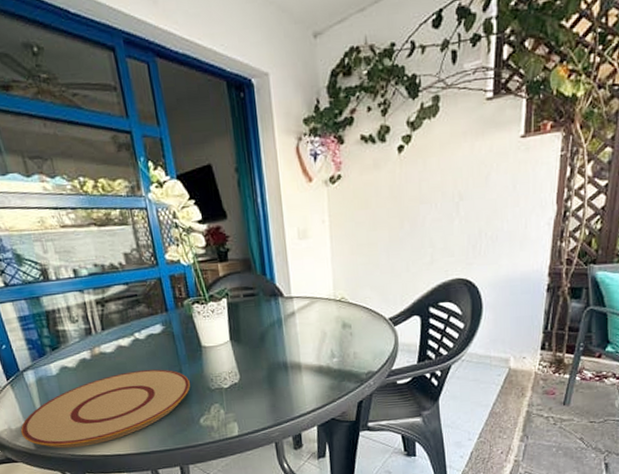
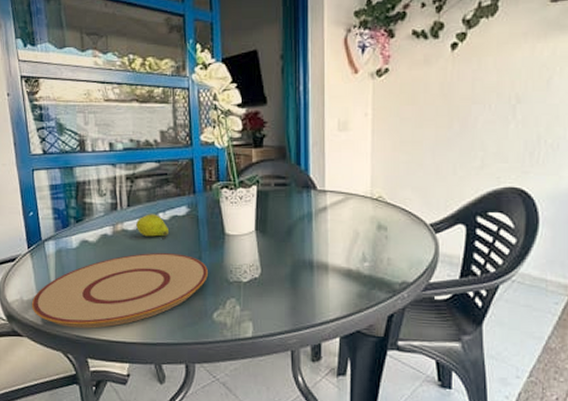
fruit: none [112,334,147,358] -> present [135,214,168,240]

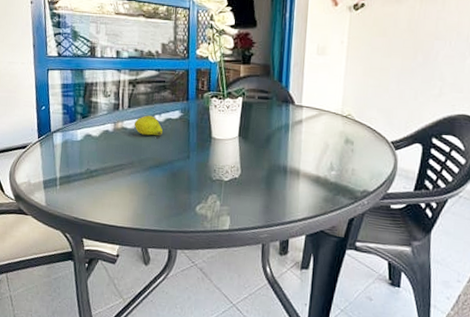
plate: present [31,253,208,329] -> none [37,149,194,212]

